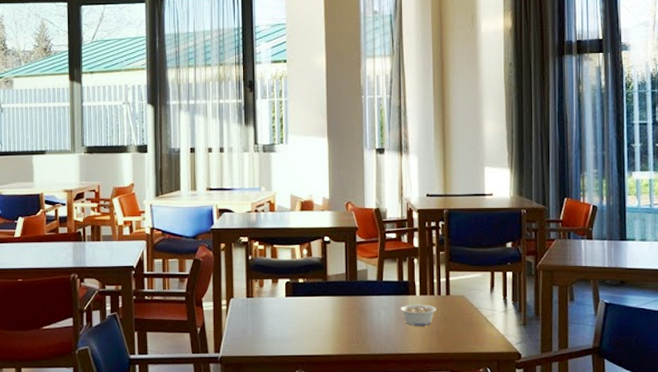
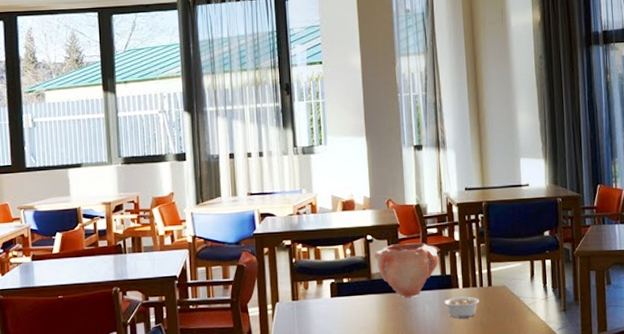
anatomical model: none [331,246,398,301] -> present [374,242,440,298]

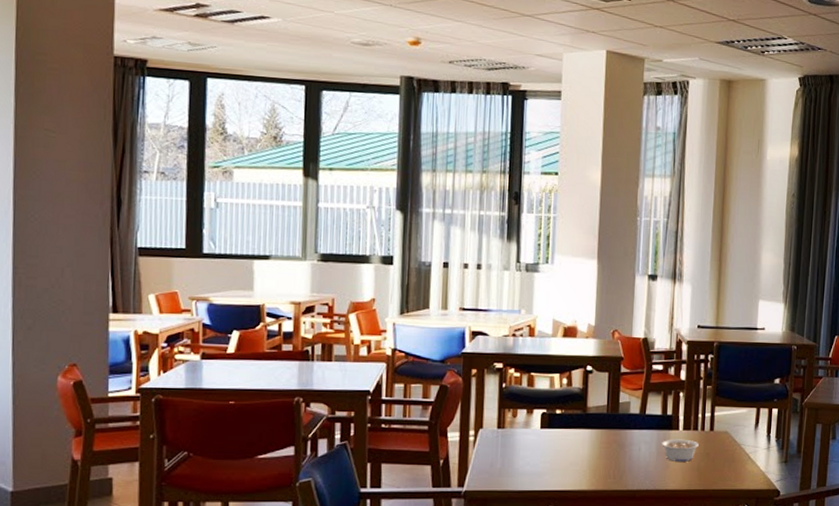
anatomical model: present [374,242,440,298] -> none [592,378,664,435]

